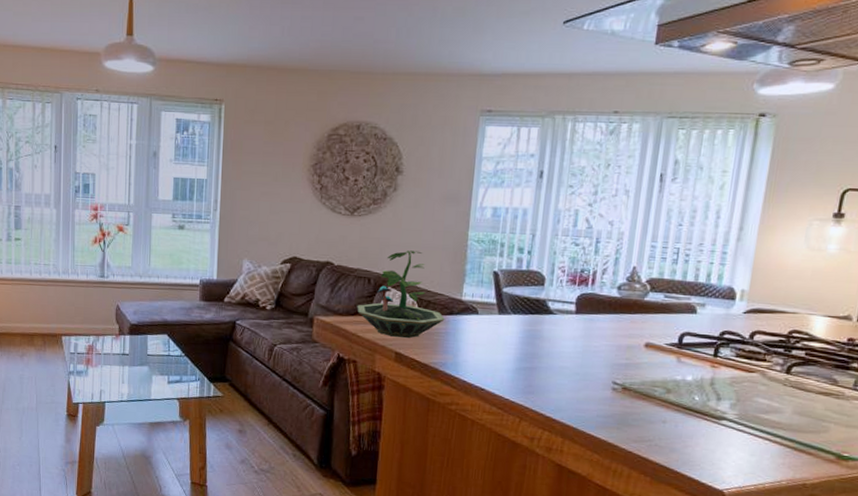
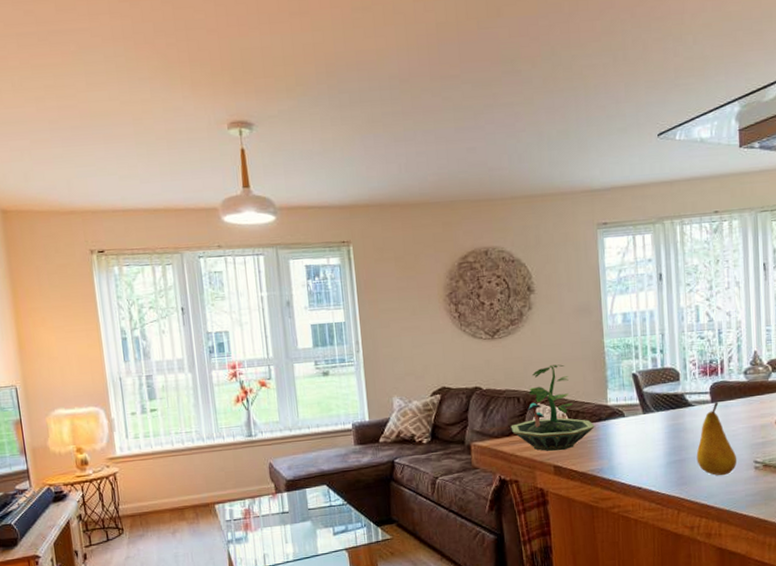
fruit: none [548,314,594,391] -> present [696,402,737,476]

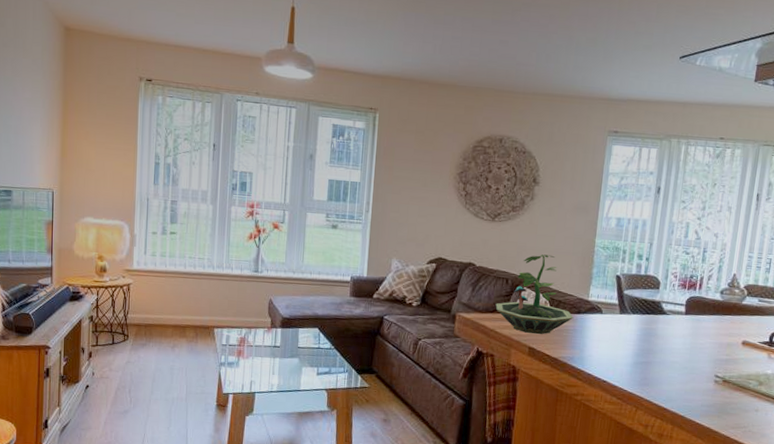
fruit: present [696,402,737,476] -> none [661,314,700,384]

